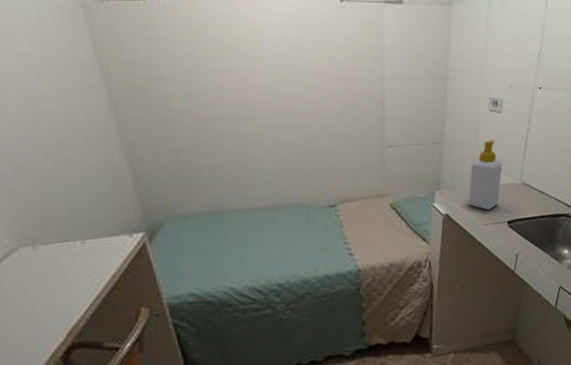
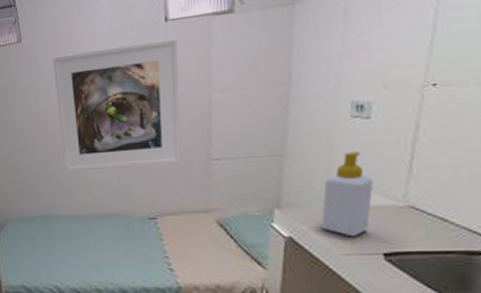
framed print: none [213,21,359,161] -> present [51,38,182,173]

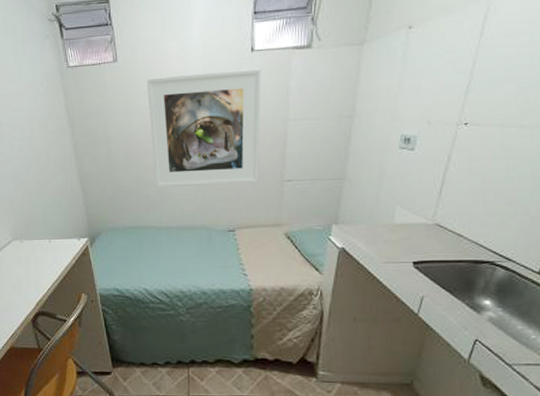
soap bottle: present [321,151,374,237] -> none [369,177,411,249]

